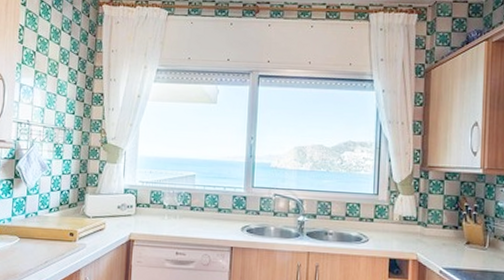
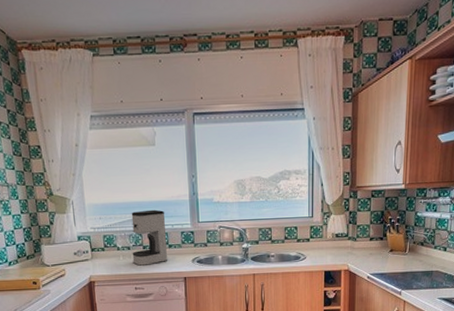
coffee maker: none [177,168,219,230] -> present [131,209,167,267]

